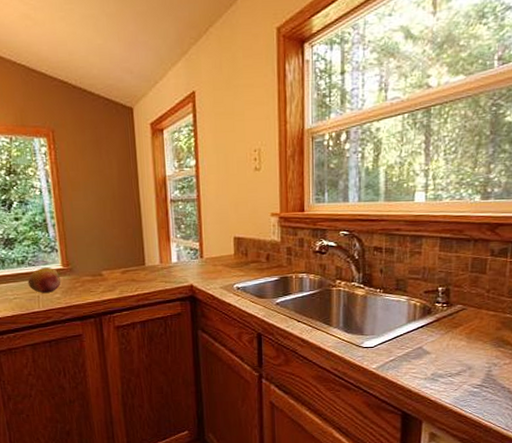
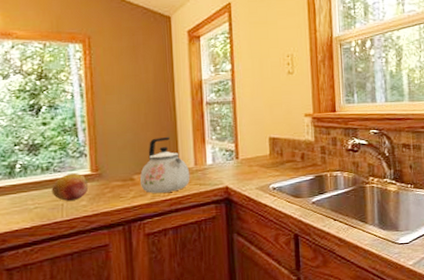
kettle: none [108,234,156,289] -> present [140,137,190,193]

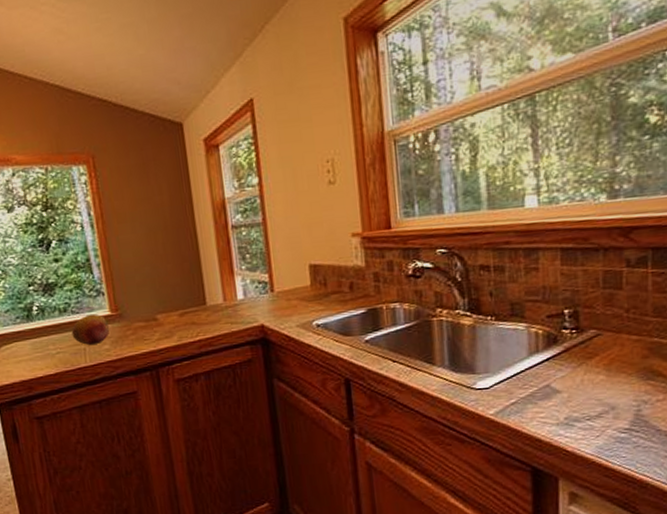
kettle: present [140,137,190,193] -> none [164,269,220,335]

